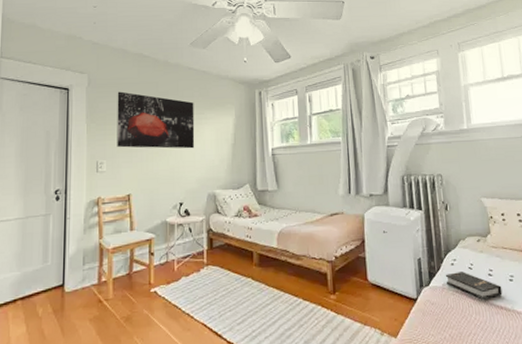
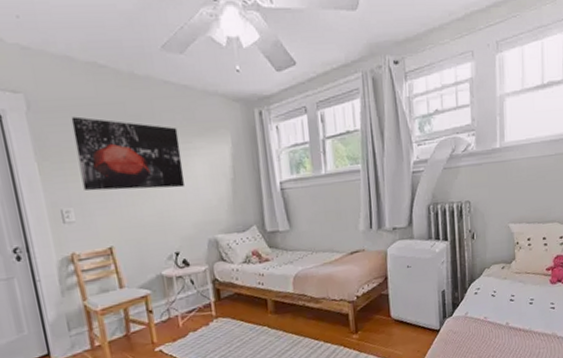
hardback book: present [445,271,503,301] -> none [468,299,522,325]

